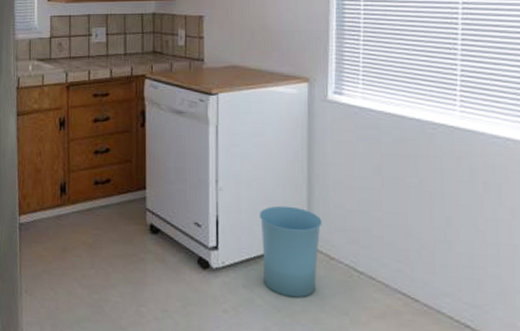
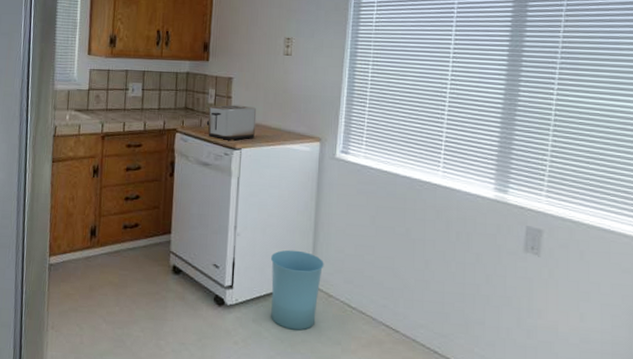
toaster: none [177,46,233,86] -> present [206,104,257,141]

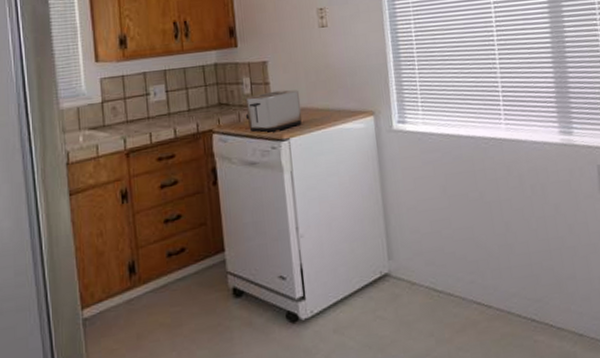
waste bin: present [271,249,324,331] -> none [342,240,403,332]

